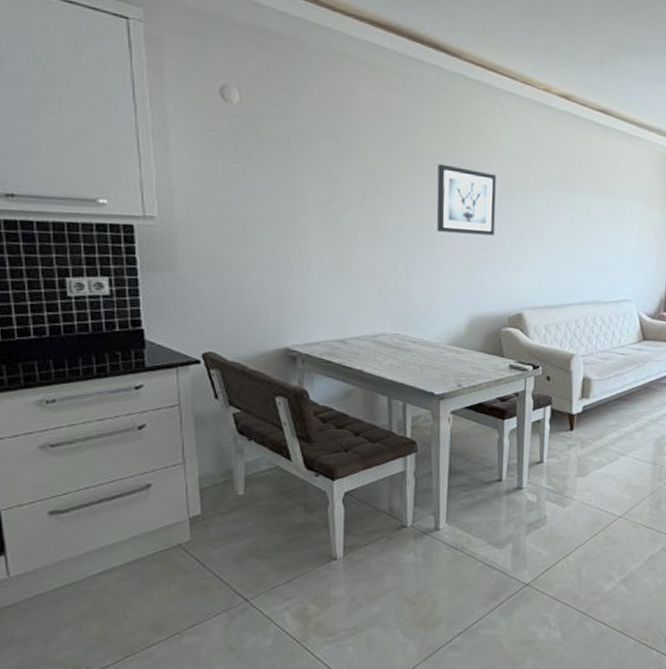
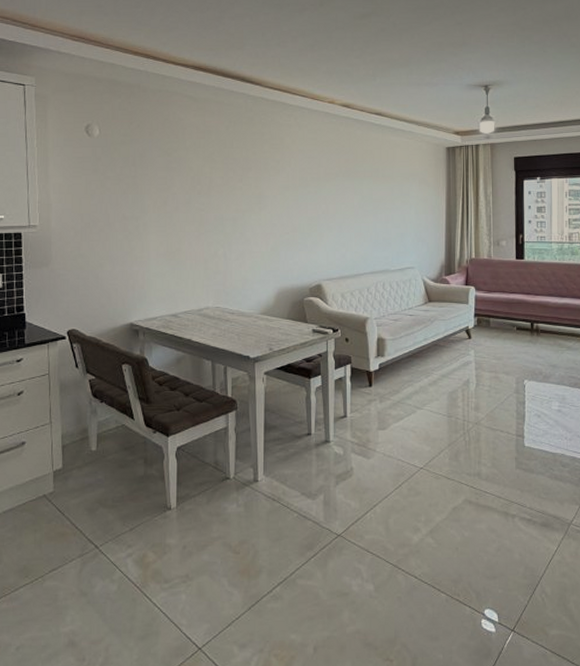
wall art: present [436,164,496,236] -> none [247,167,295,221]

